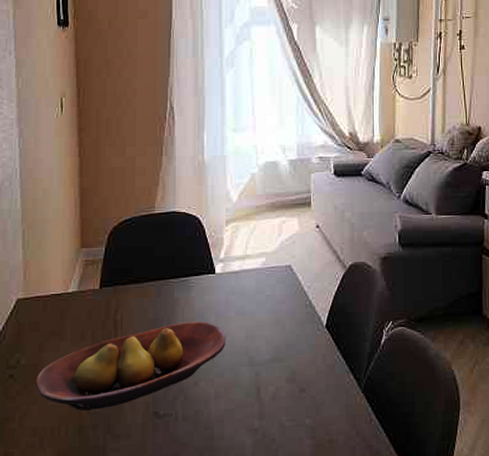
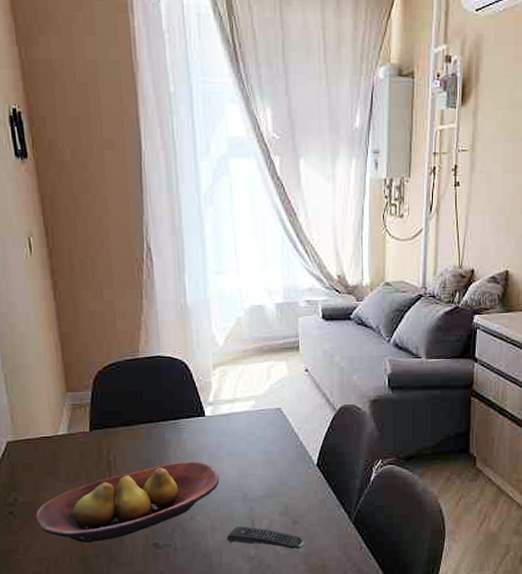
remote control: none [230,393,312,420] -> present [226,525,305,549]

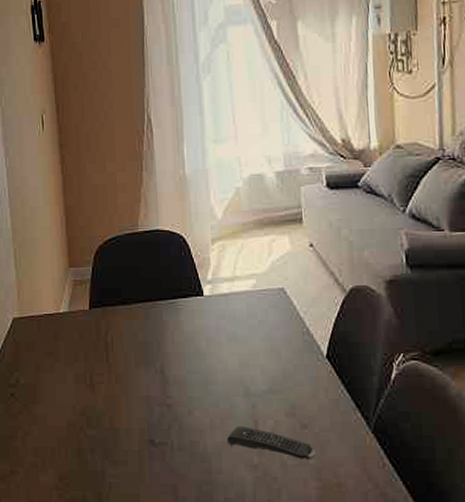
fruit bowl: present [35,461,220,543] -> none [34,346,219,434]

